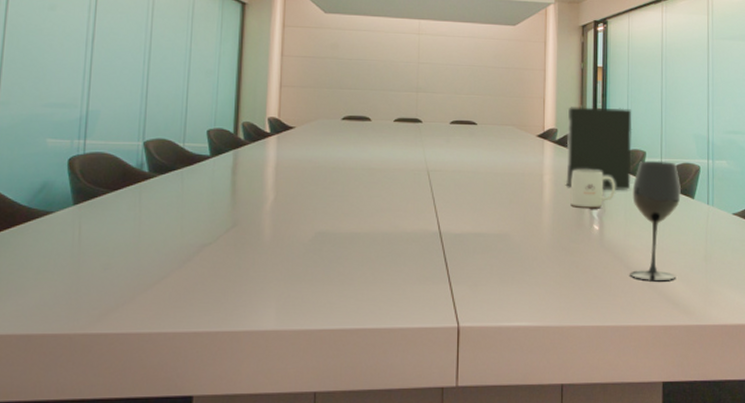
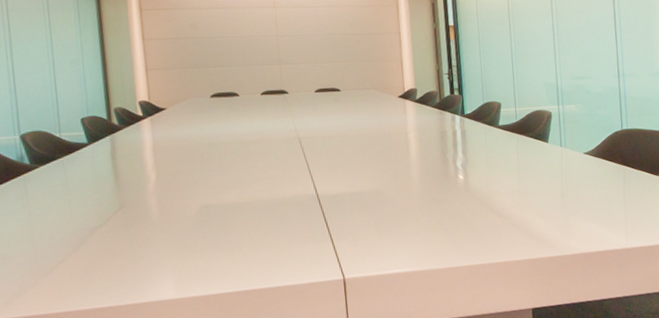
binder: present [566,107,632,190] -> none [425,63,490,144]
mug: present [570,169,616,209] -> none [433,124,476,162]
wineglass: present [630,160,681,282] -> none [491,110,537,221]

